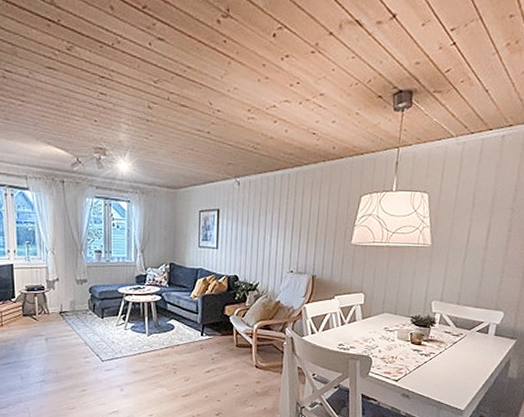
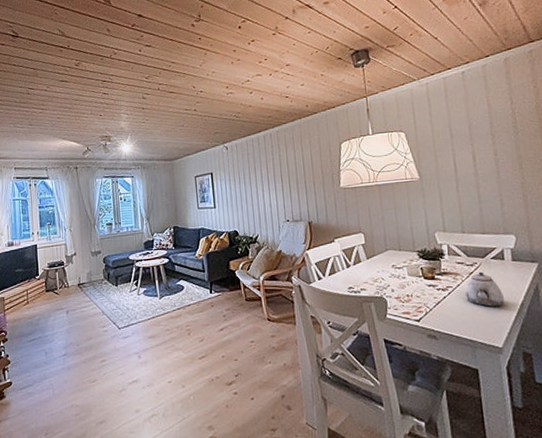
teapot: none [444,343,479,375] -> present [464,272,505,307]

